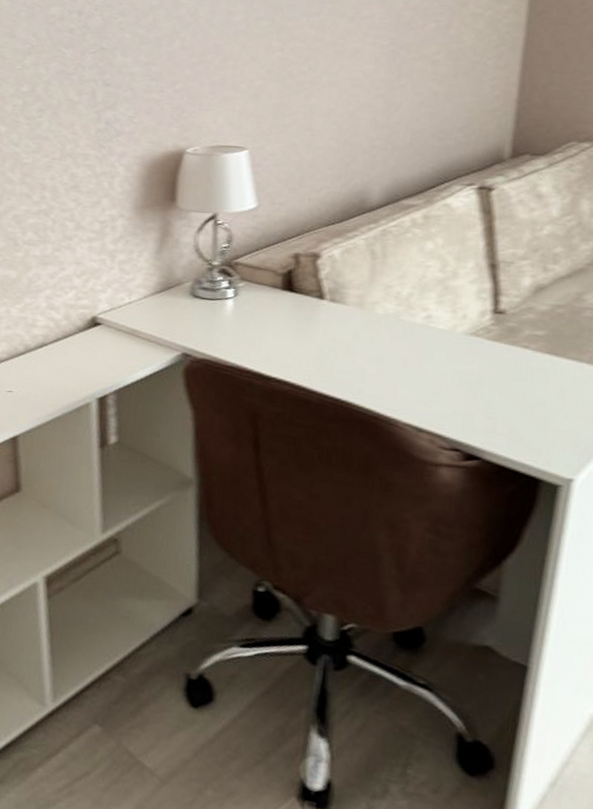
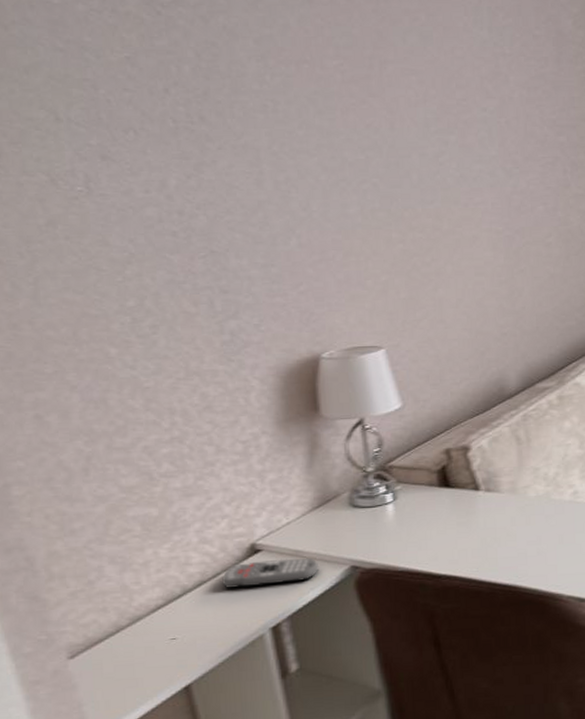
remote control: none [61,332,152,359] -> present [222,558,318,588]

